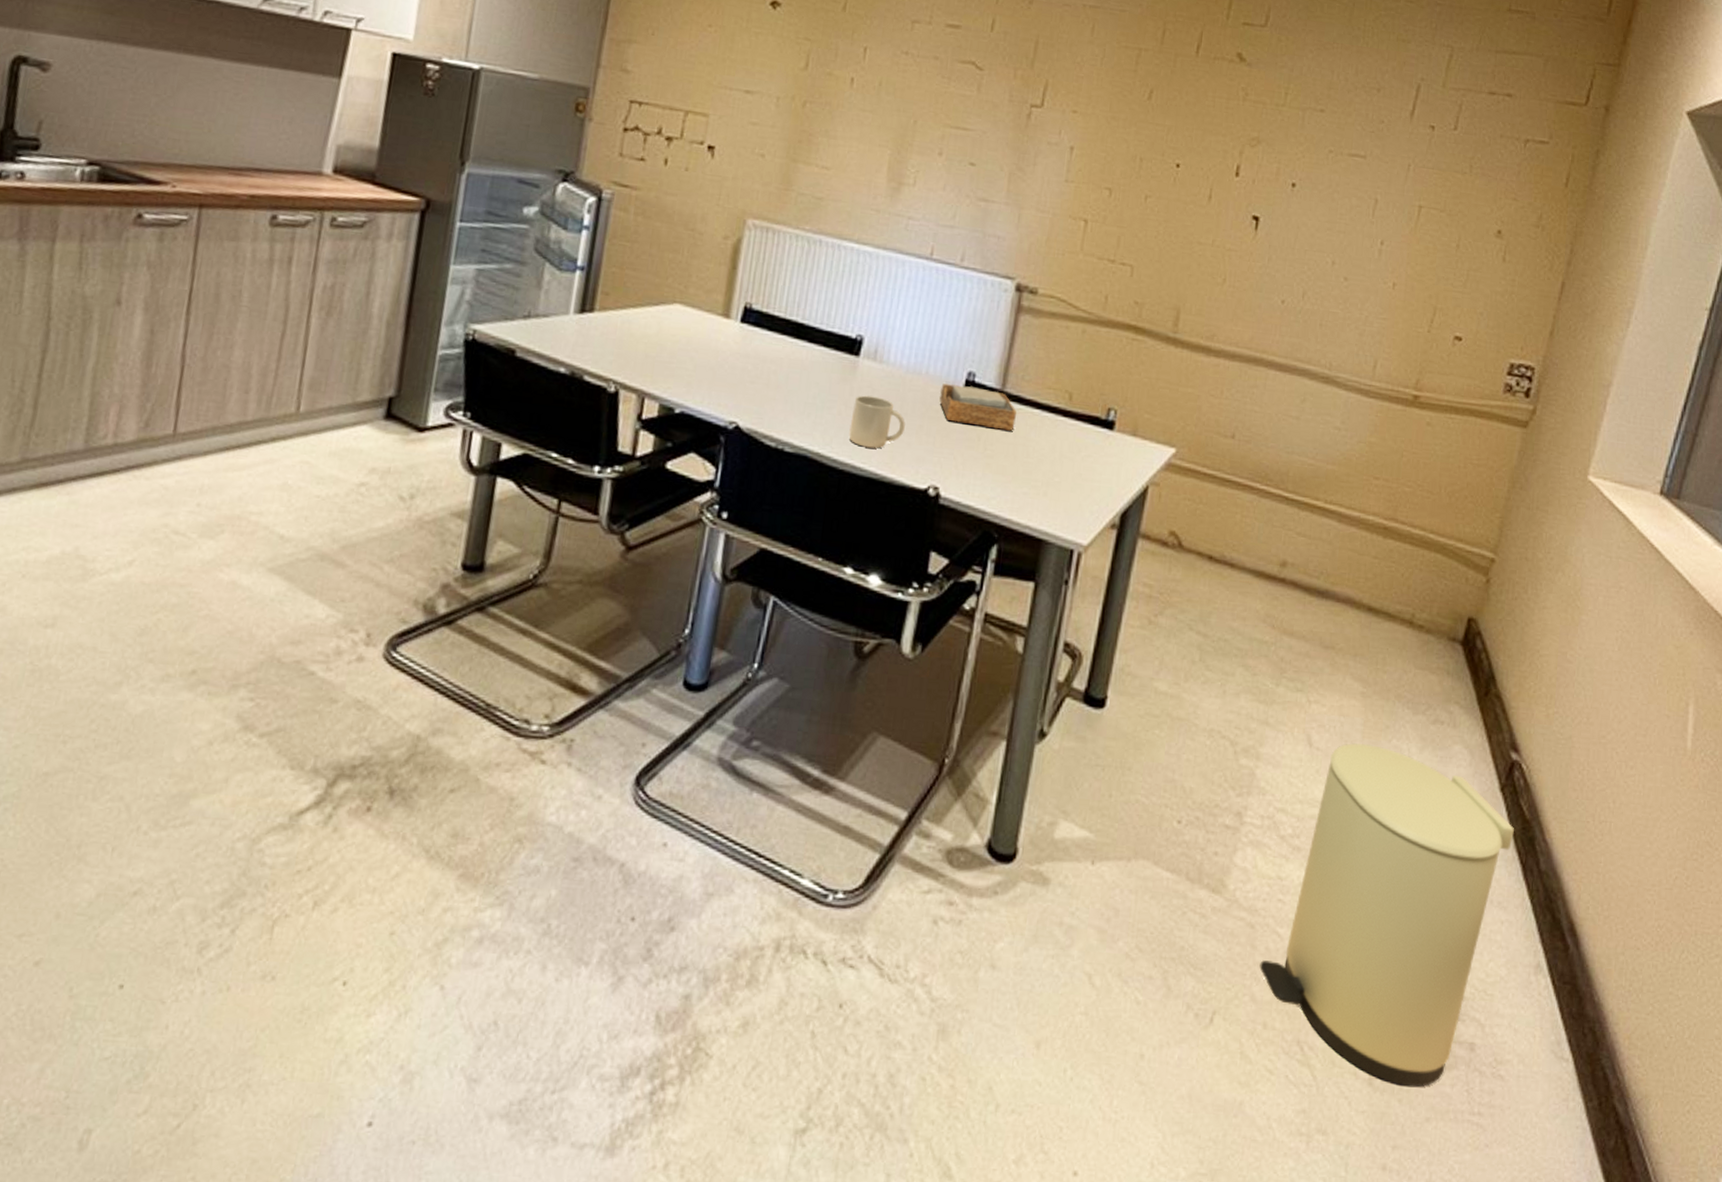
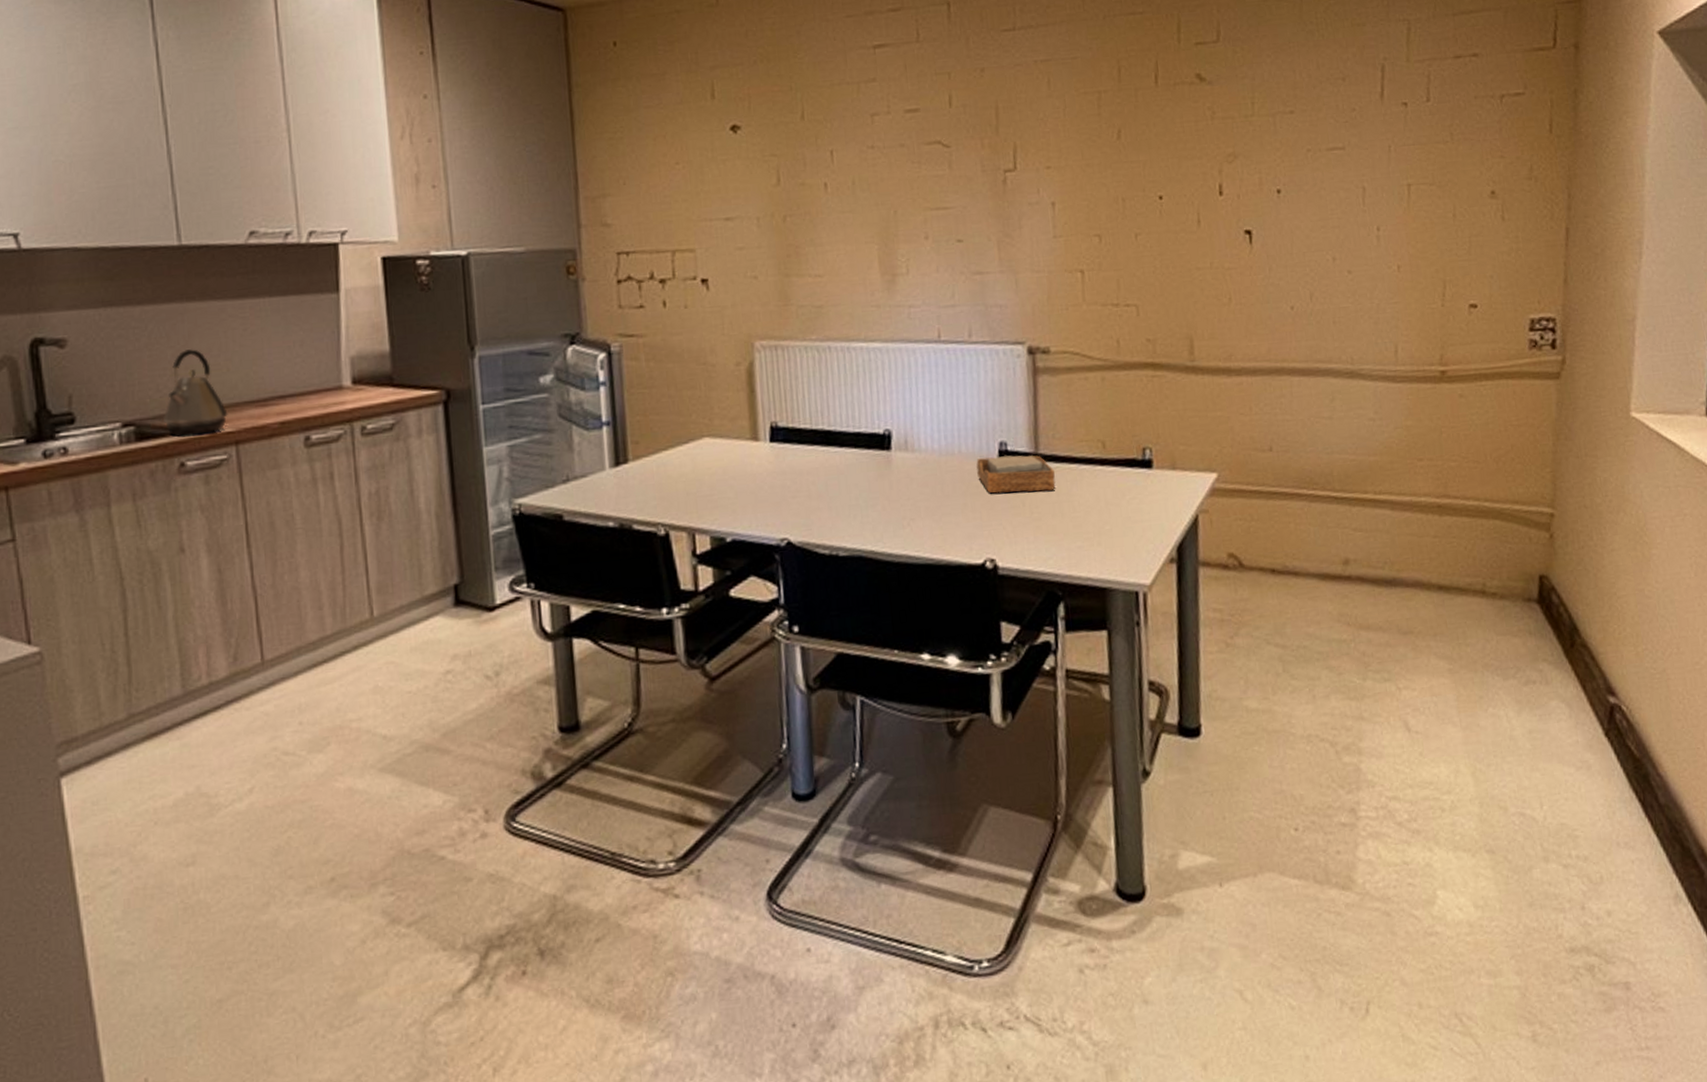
kettle: none [131,101,199,191] -> present [163,349,228,436]
mug: present [849,395,905,449] -> none [895,485,950,536]
pedal bin: present [1259,742,1514,1087] -> none [1403,717,1627,1036]

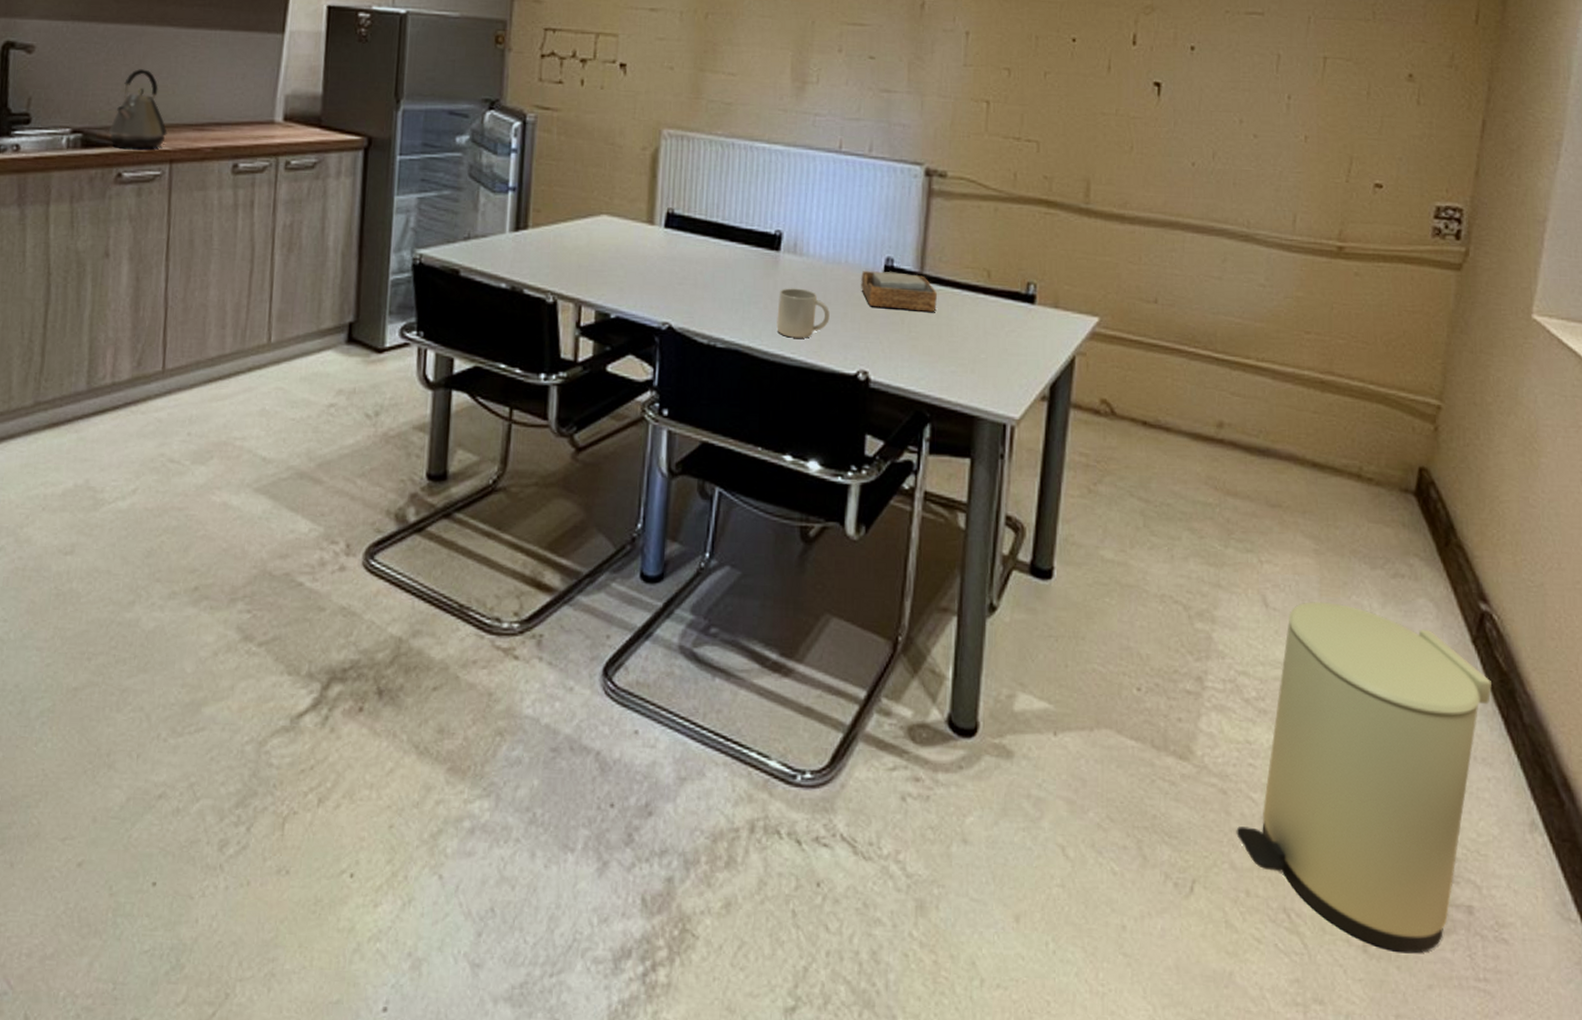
mug: none [895,485,950,536] -> present [777,288,830,338]
pedal bin: none [1403,717,1627,1036] -> present [1236,601,1492,953]

